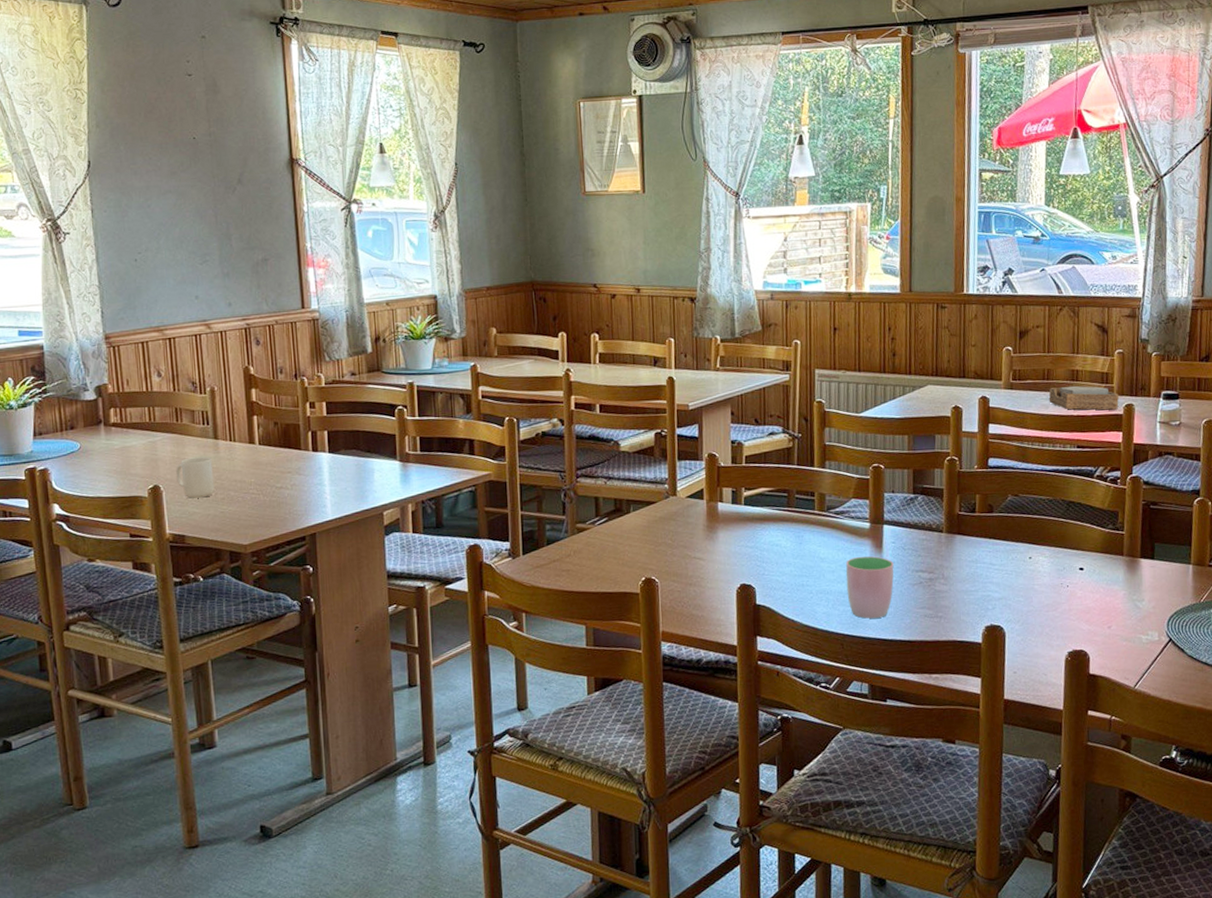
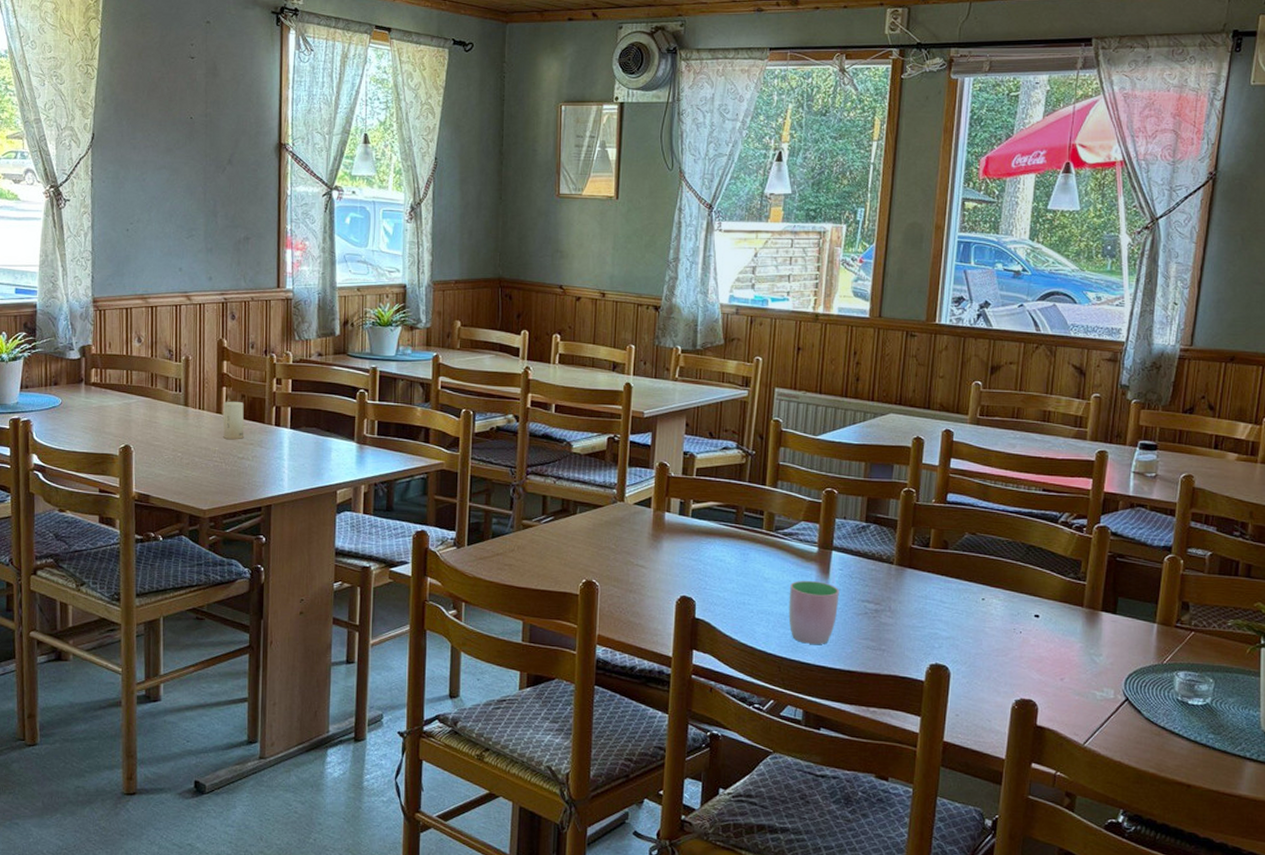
cup: present [176,456,215,499] -> none [146,422,182,461]
candle: none [255,429,281,470] -> present [223,401,244,440]
napkin holder: present [1048,385,1119,411] -> none [1016,426,1091,455]

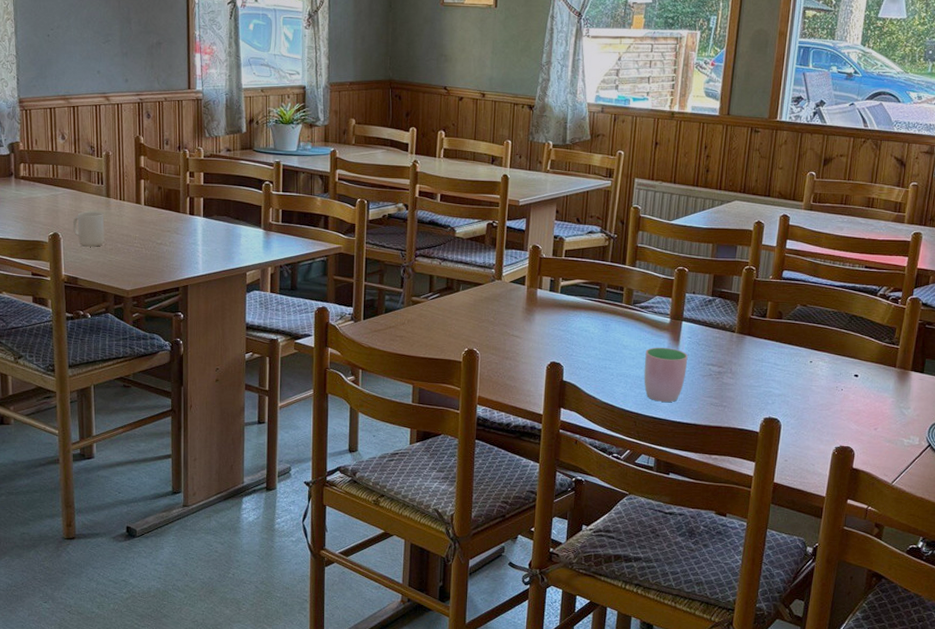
cup: none [146,422,182,461] -> present [73,211,105,247]
candle: present [223,401,244,440] -> none [142,192,162,228]

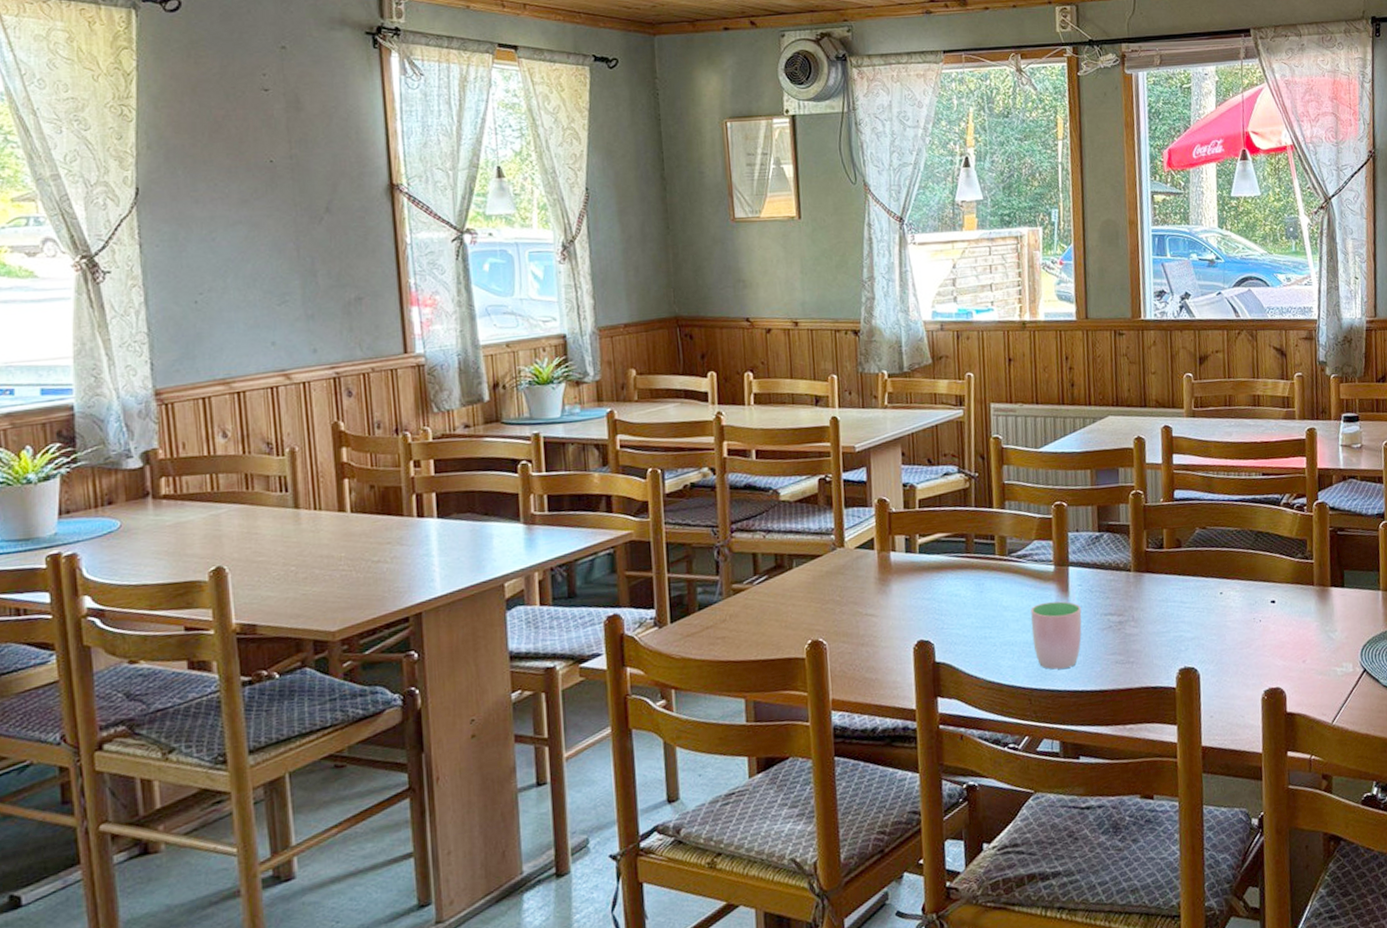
cup: present [73,211,105,247] -> none [245,529,295,580]

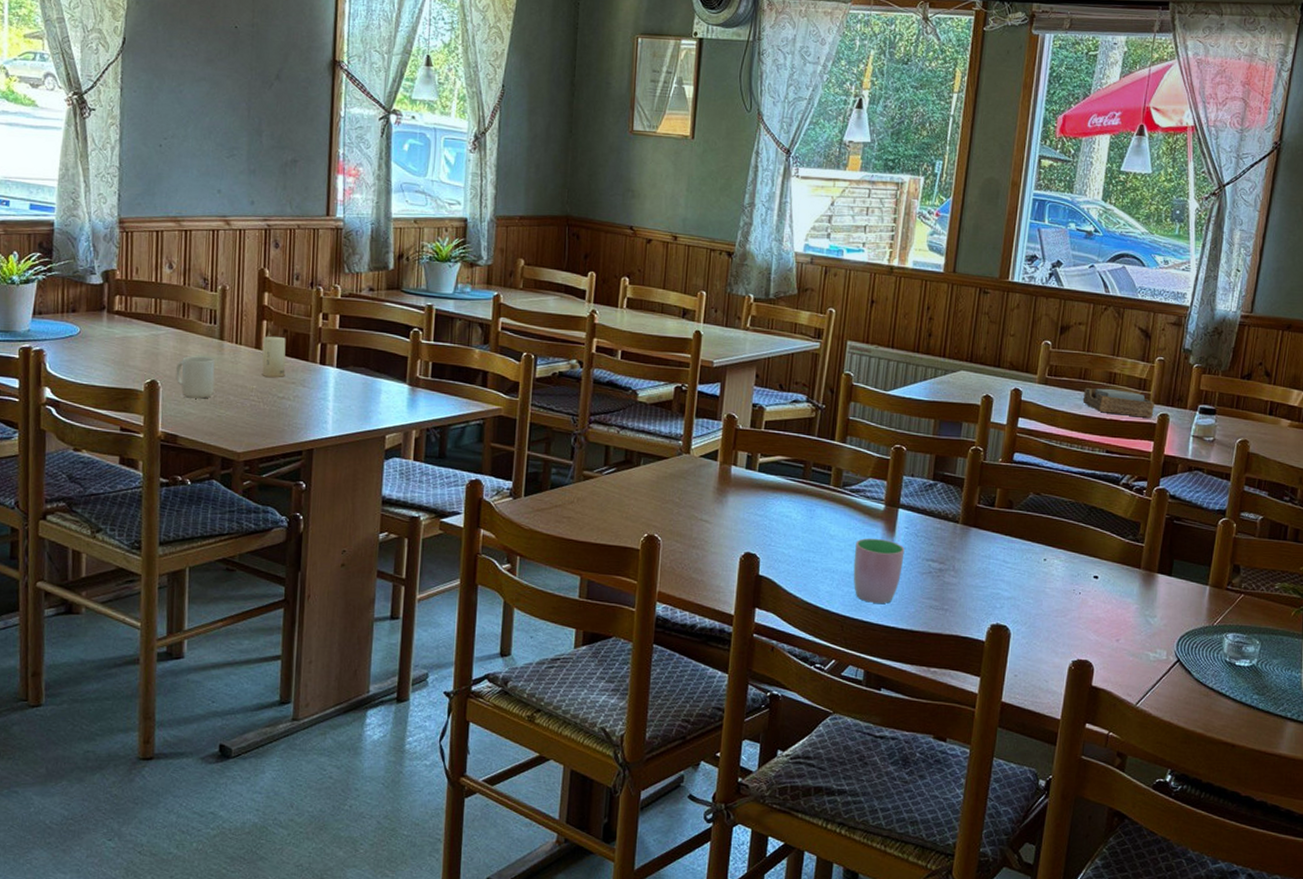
cup: none [245,529,295,580] -> present [175,356,216,399]
candle: none [346,493,378,542] -> present [262,336,286,378]
napkin holder: none [1231,411,1301,437] -> present [1082,388,1154,418]

